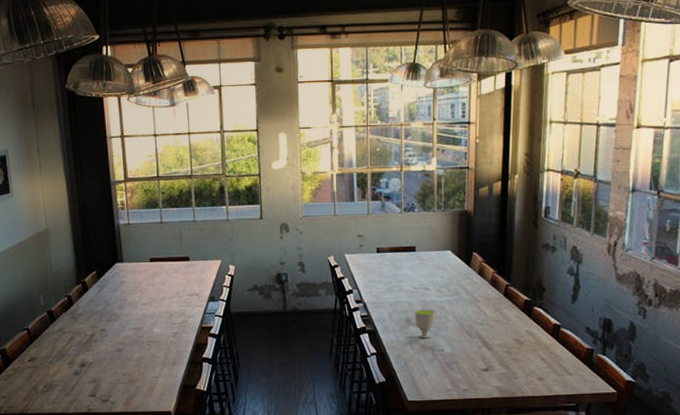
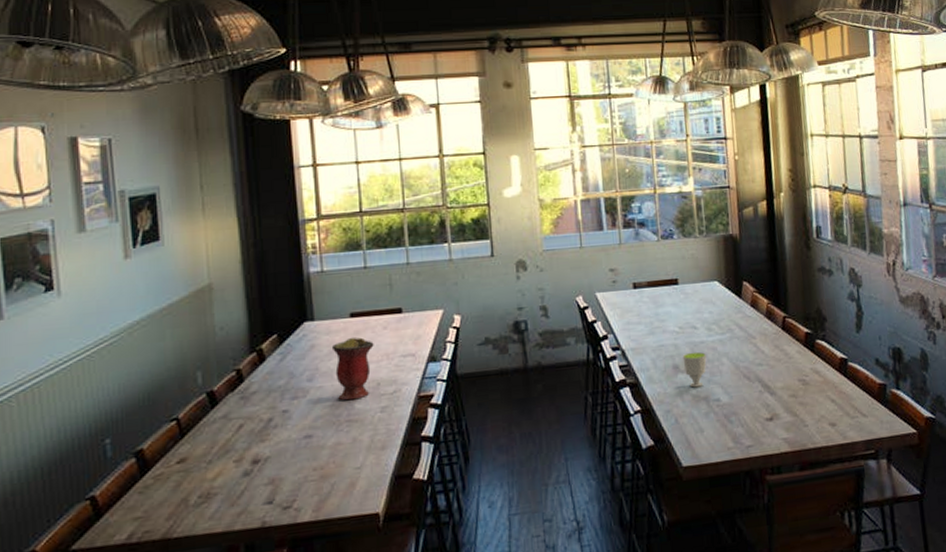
vase: none [136,278,168,326] -> present [331,337,374,401]

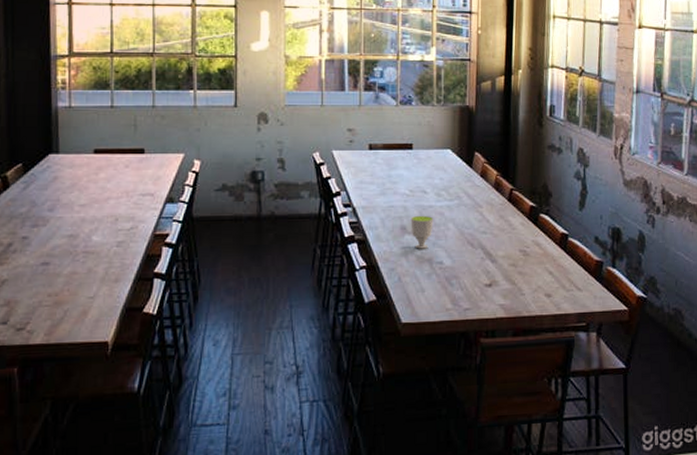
vase: present [331,337,374,401] -> none [73,173,115,233]

